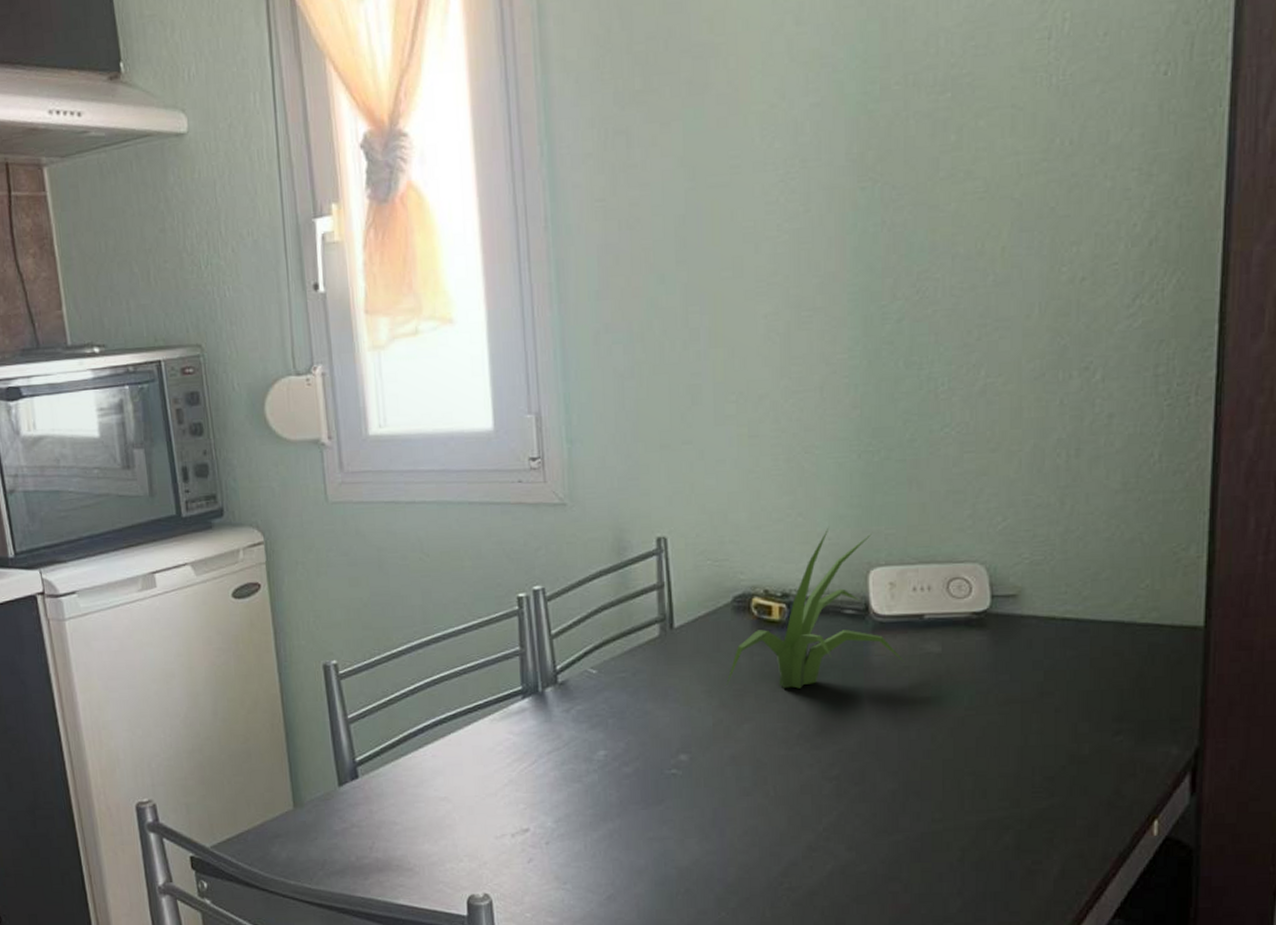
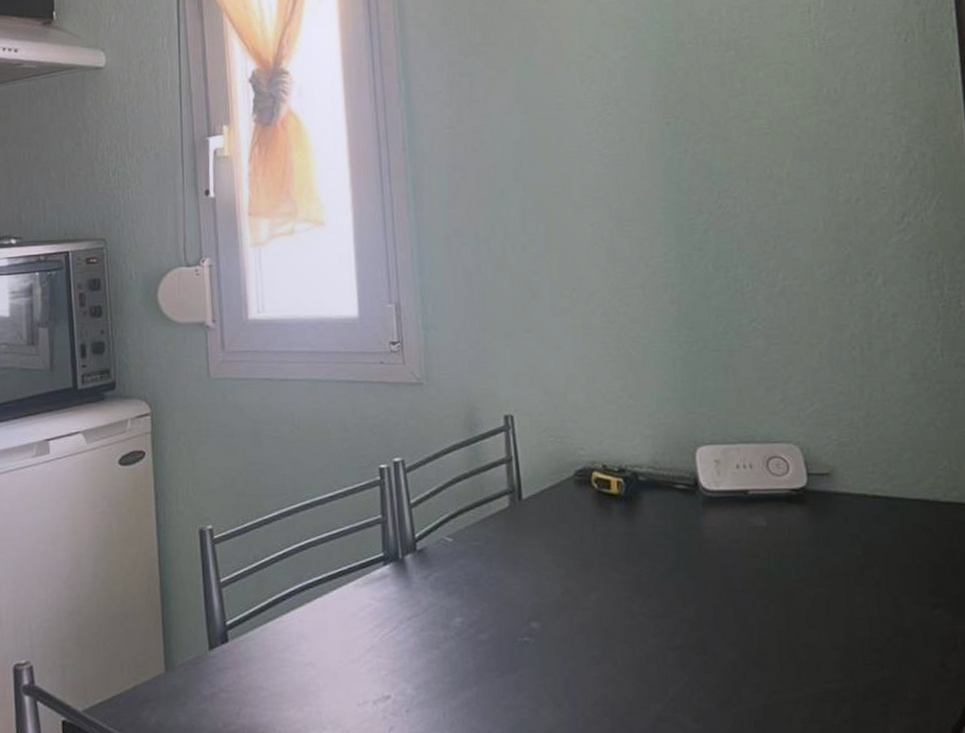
plant: present [726,527,905,689] -> none [572,408,735,559]

